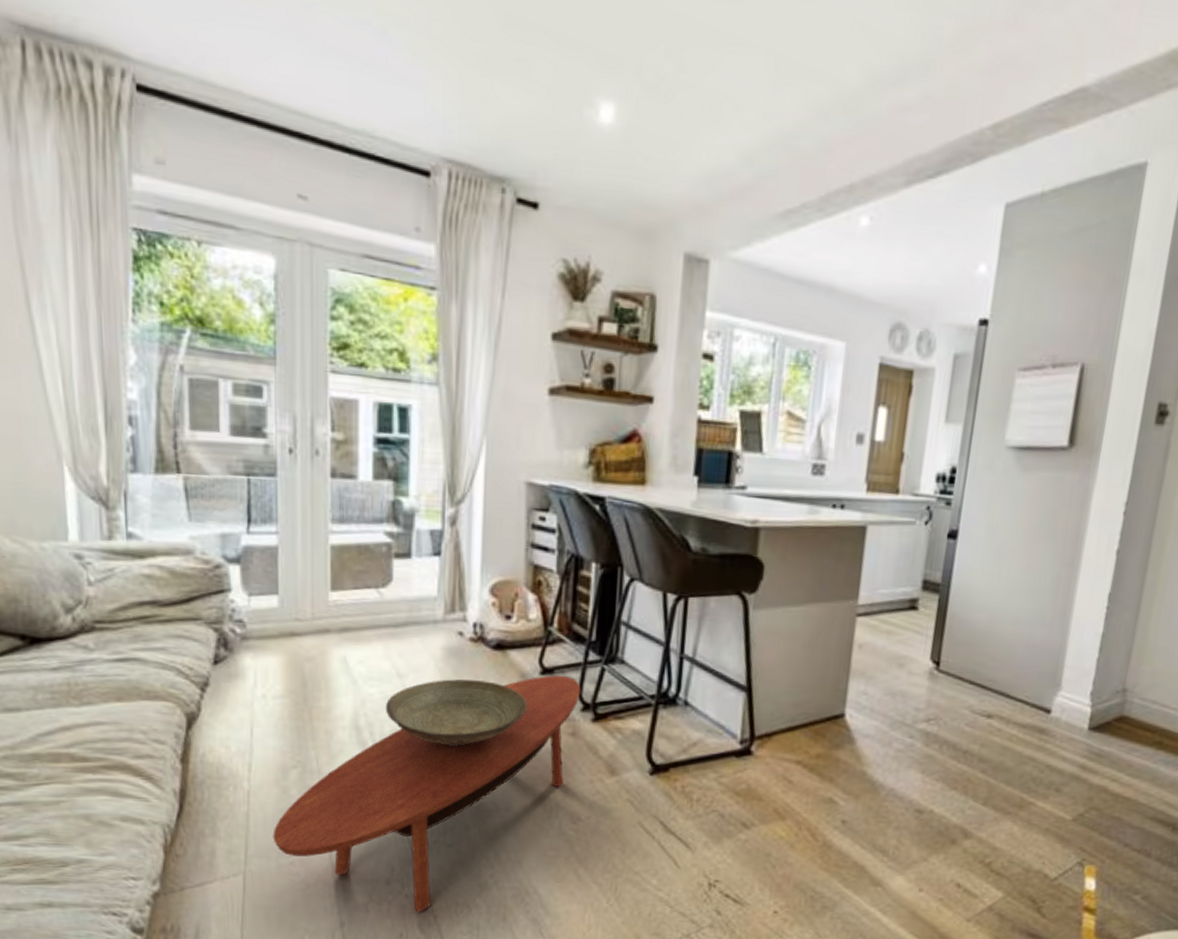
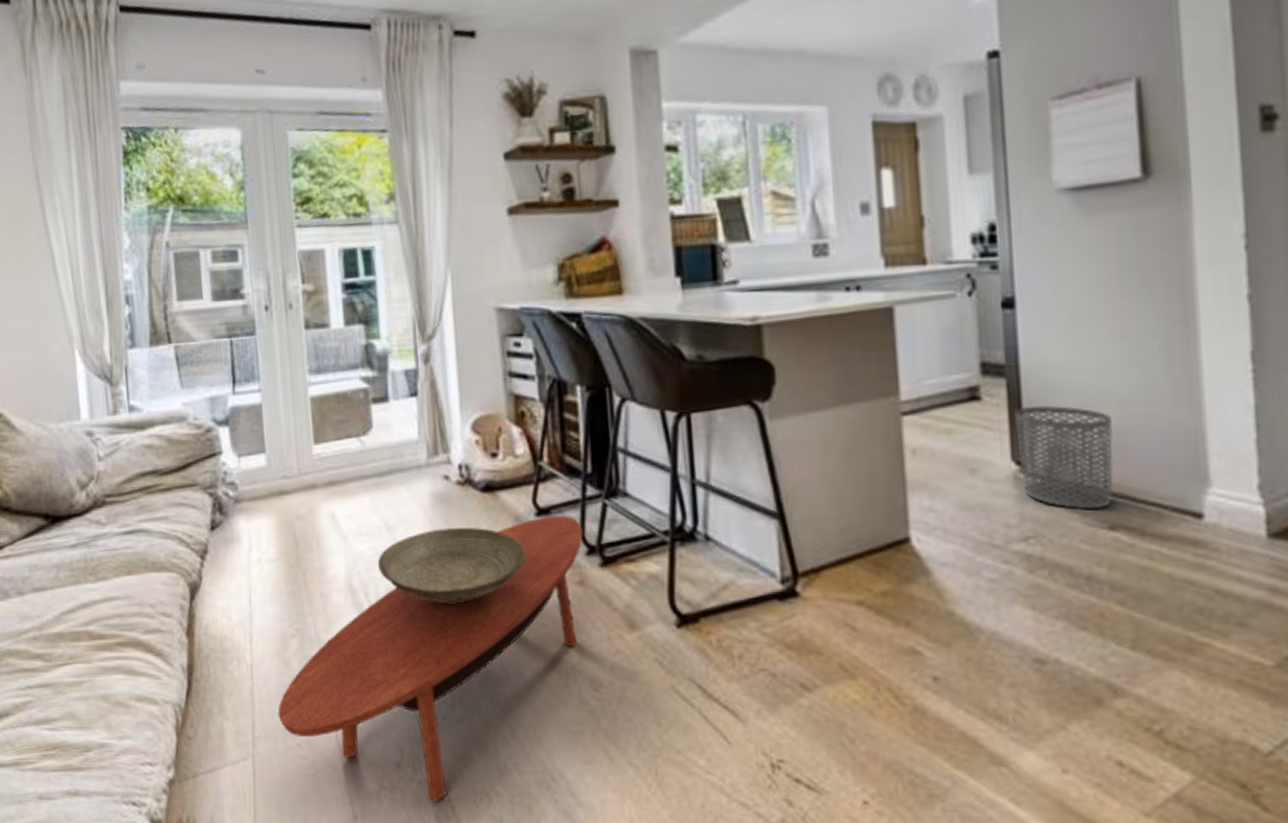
waste bin: none [934,619,1006,701] -> present [1014,405,1113,509]

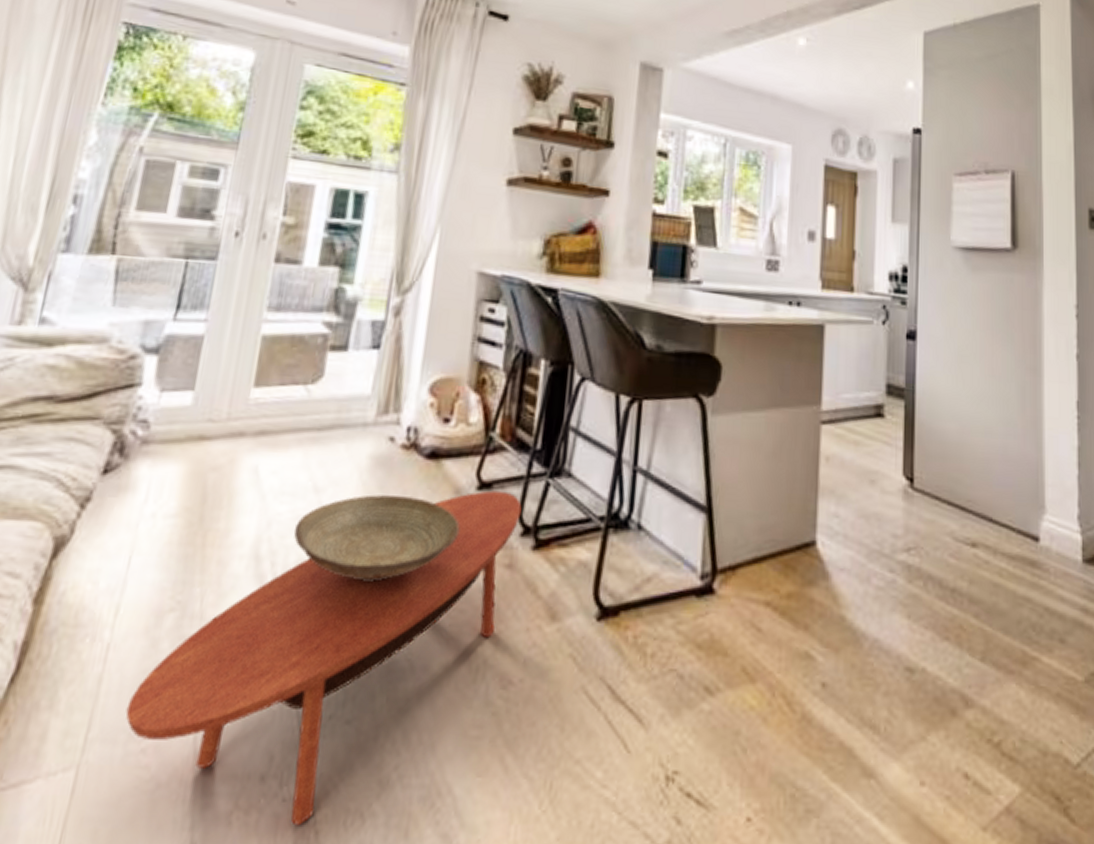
waste bin: present [1014,405,1113,509] -> none [908,428,979,526]

